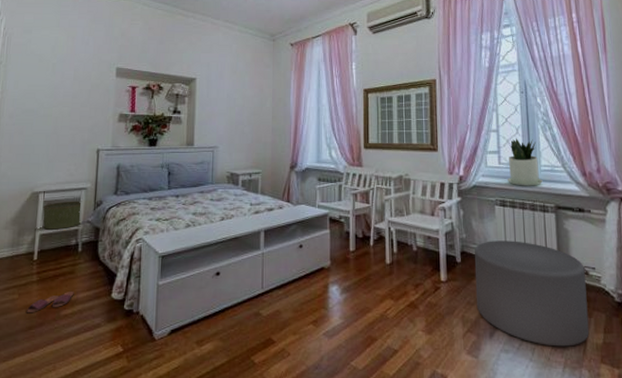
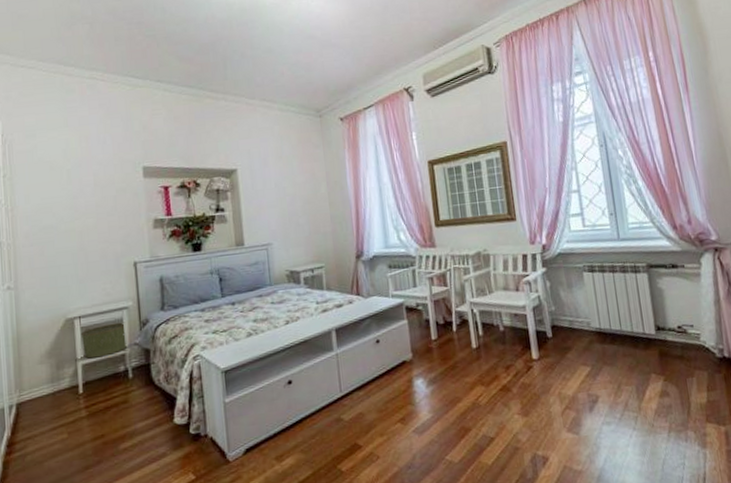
slippers: present [27,292,74,313] -> none [80,422,131,453]
pouf: present [474,241,590,347] -> none [565,307,693,412]
planter: present [508,138,543,186] -> none [593,196,632,248]

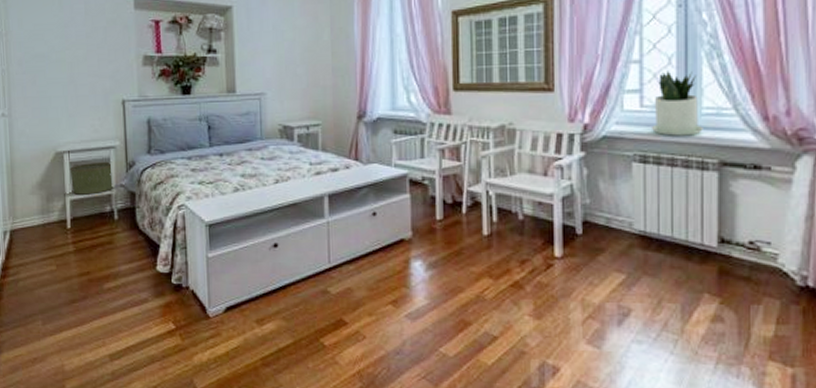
planter: none [593,196,632,248] -> present [652,71,703,136]

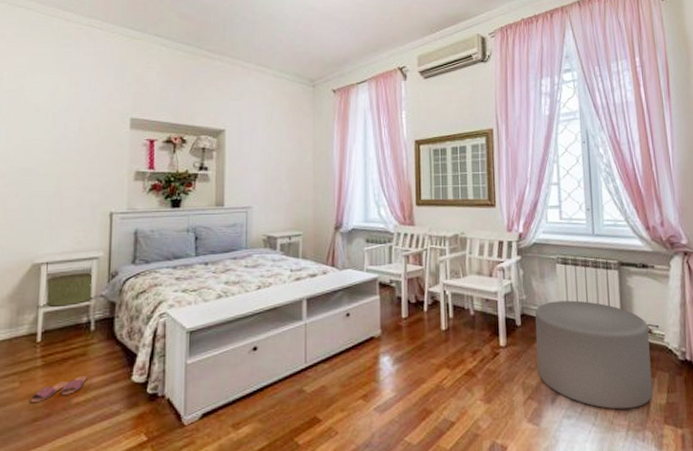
slippers: none [67,263,116,286] -> present [30,376,87,403]
pouf: none [600,207,756,339] -> present [535,300,653,410]
planter: present [652,71,703,136] -> none [569,191,606,242]

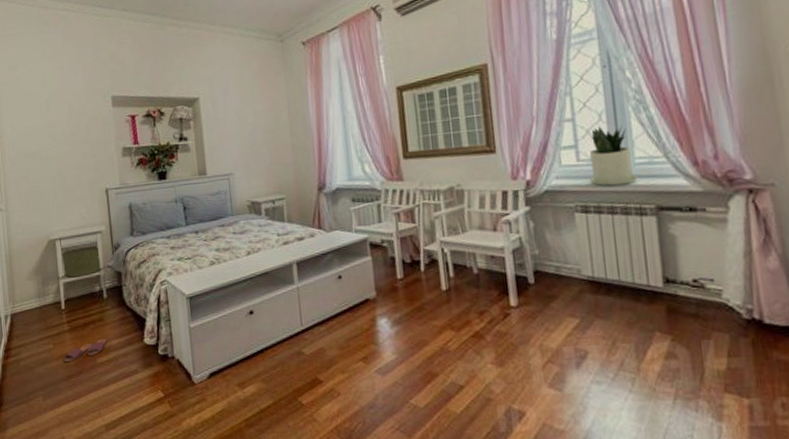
pouf: present [535,300,653,410] -> none [551,253,708,375]
planter: none [569,191,606,242] -> present [590,125,638,186]

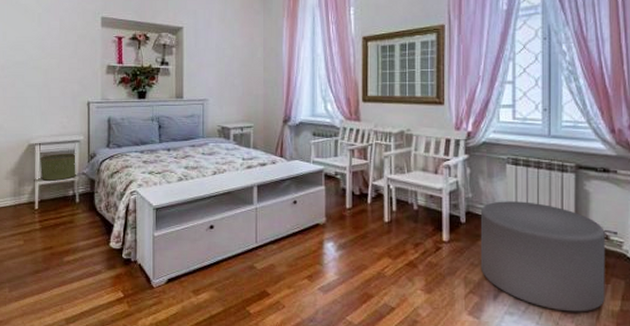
slippers: present [64,339,107,363] -> none [33,240,75,259]
pouf: none [551,253,708,375] -> present [480,201,605,312]
planter: present [590,125,638,186] -> none [522,90,563,144]

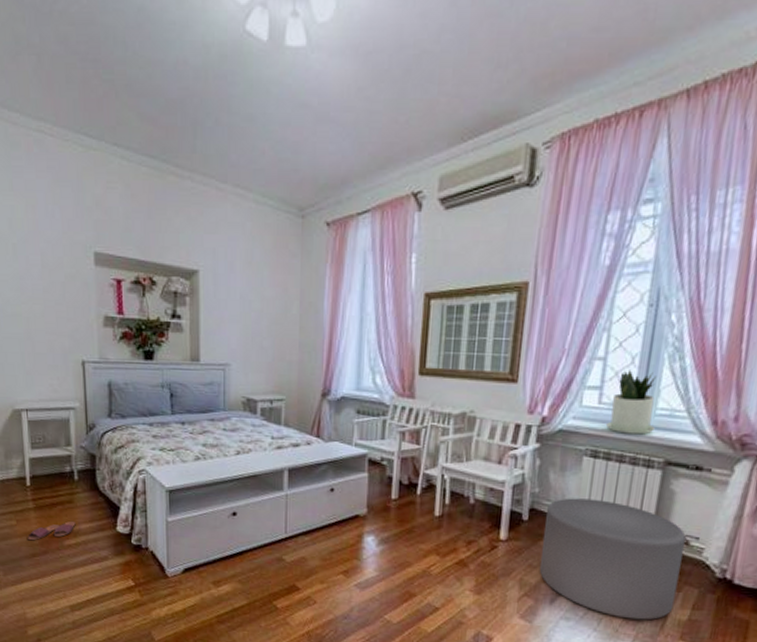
slippers: none [33,240,75,259] -> present [28,521,76,541]
basket: present [39,153,77,181] -> none [27,422,74,454]
planter: none [522,90,563,144] -> present [606,370,656,435]

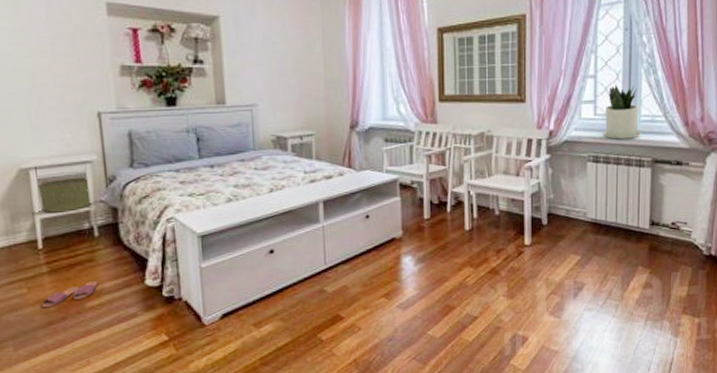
basket: none [27,422,74,454] -> present [37,176,93,213]
pouf: present [539,498,686,620] -> none [561,199,676,302]

